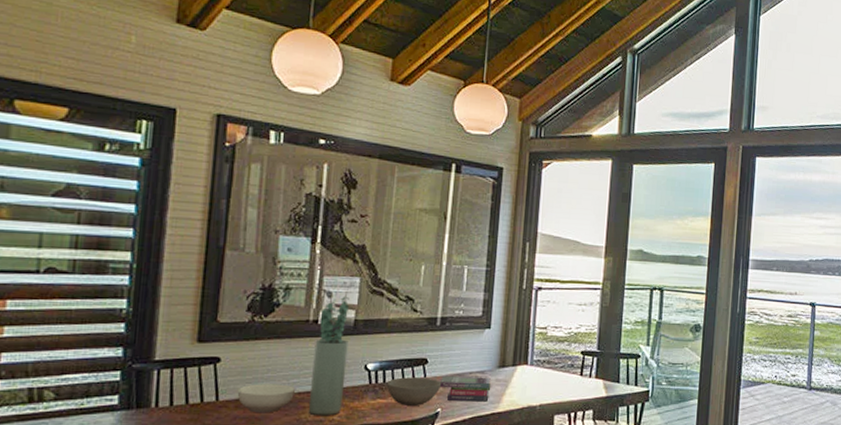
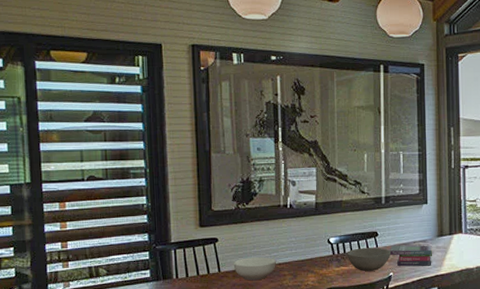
vase: present [308,290,350,416] -> none [287,179,314,282]

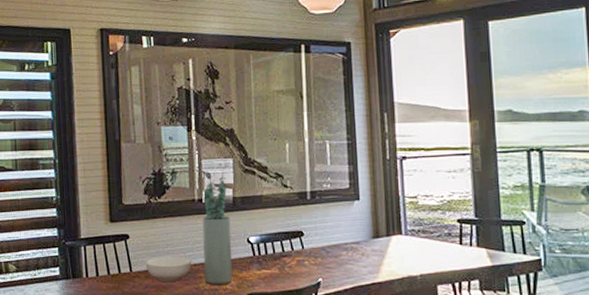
vase: none [287,179,314,282] -> present [202,171,232,285]
bowl: present [346,247,391,271] -> none [268,249,320,276]
books: present [390,245,433,266] -> none [318,247,368,272]

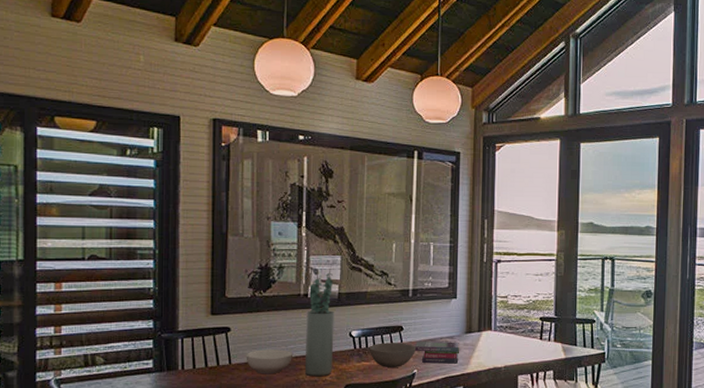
bowl: none [268,249,320,276] -> present [369,343,417,367]
books: none [318,247,368,272] -> present [415,342,460,364]

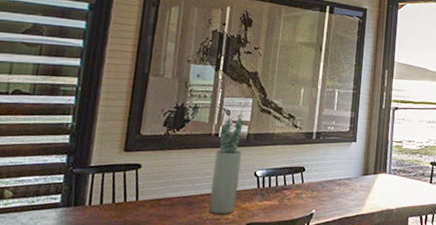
bowl: present [246,349,294,374] -> none [153,187,200,212]
bowl: present [369,343,417,367] -> none [271,183,316,207]
books: present [415,342,460,364] -> none [315,182,357,205]

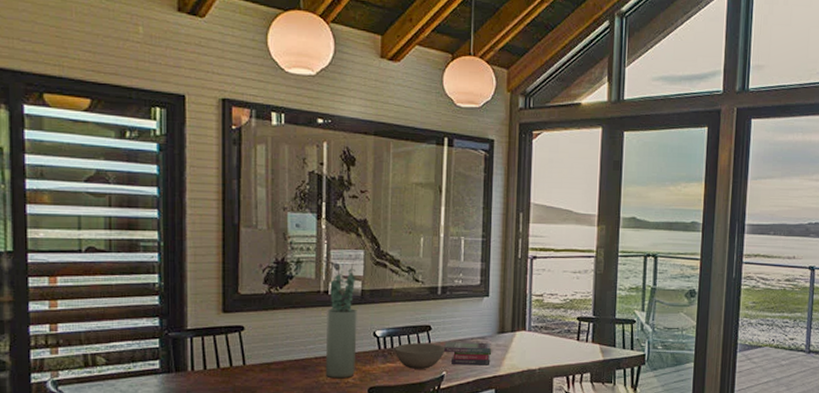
bowl: none [271,183,316,207] -> present [394,343,446,369]
books: none [315,182,357,205] -> present [444,342,492,366]

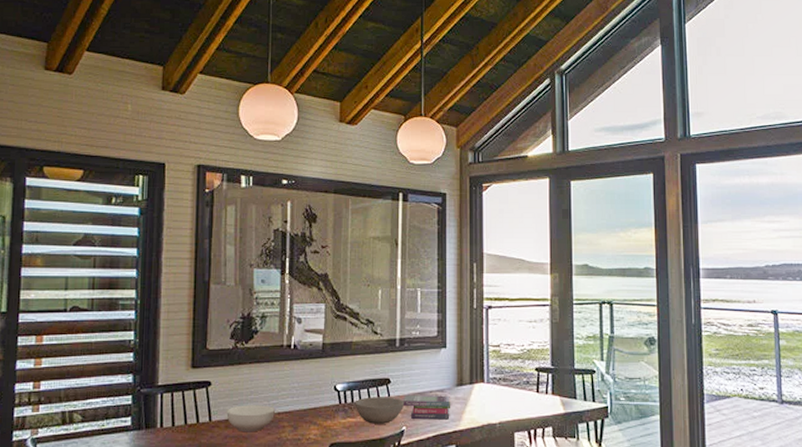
bowl: none [261,350,313,376] -> present [226,405,276,432]
vase: present [325,263,357,379] -> none [287,316,318,435]

